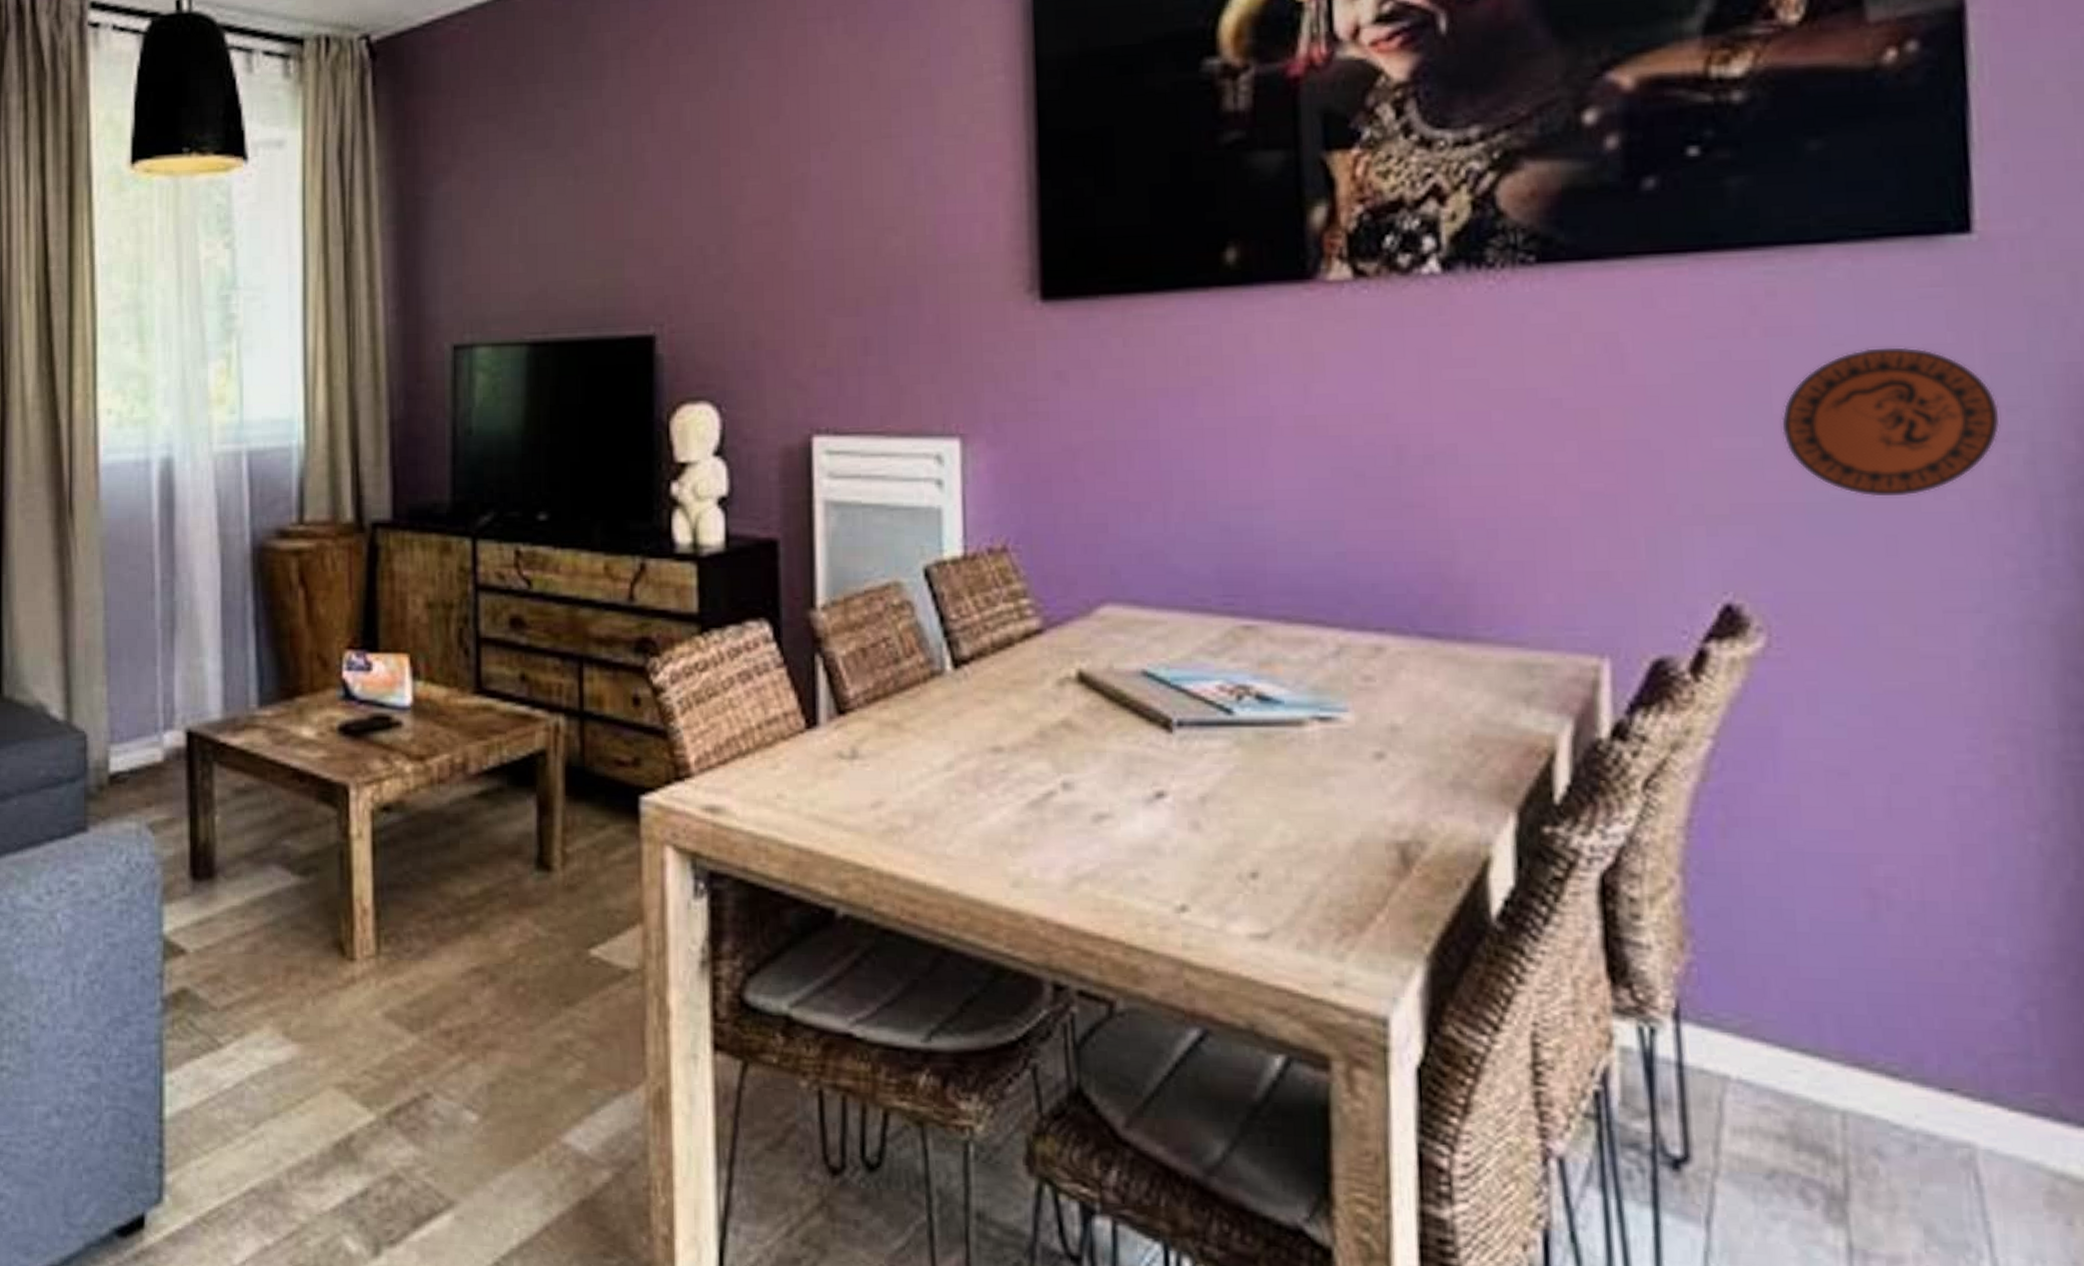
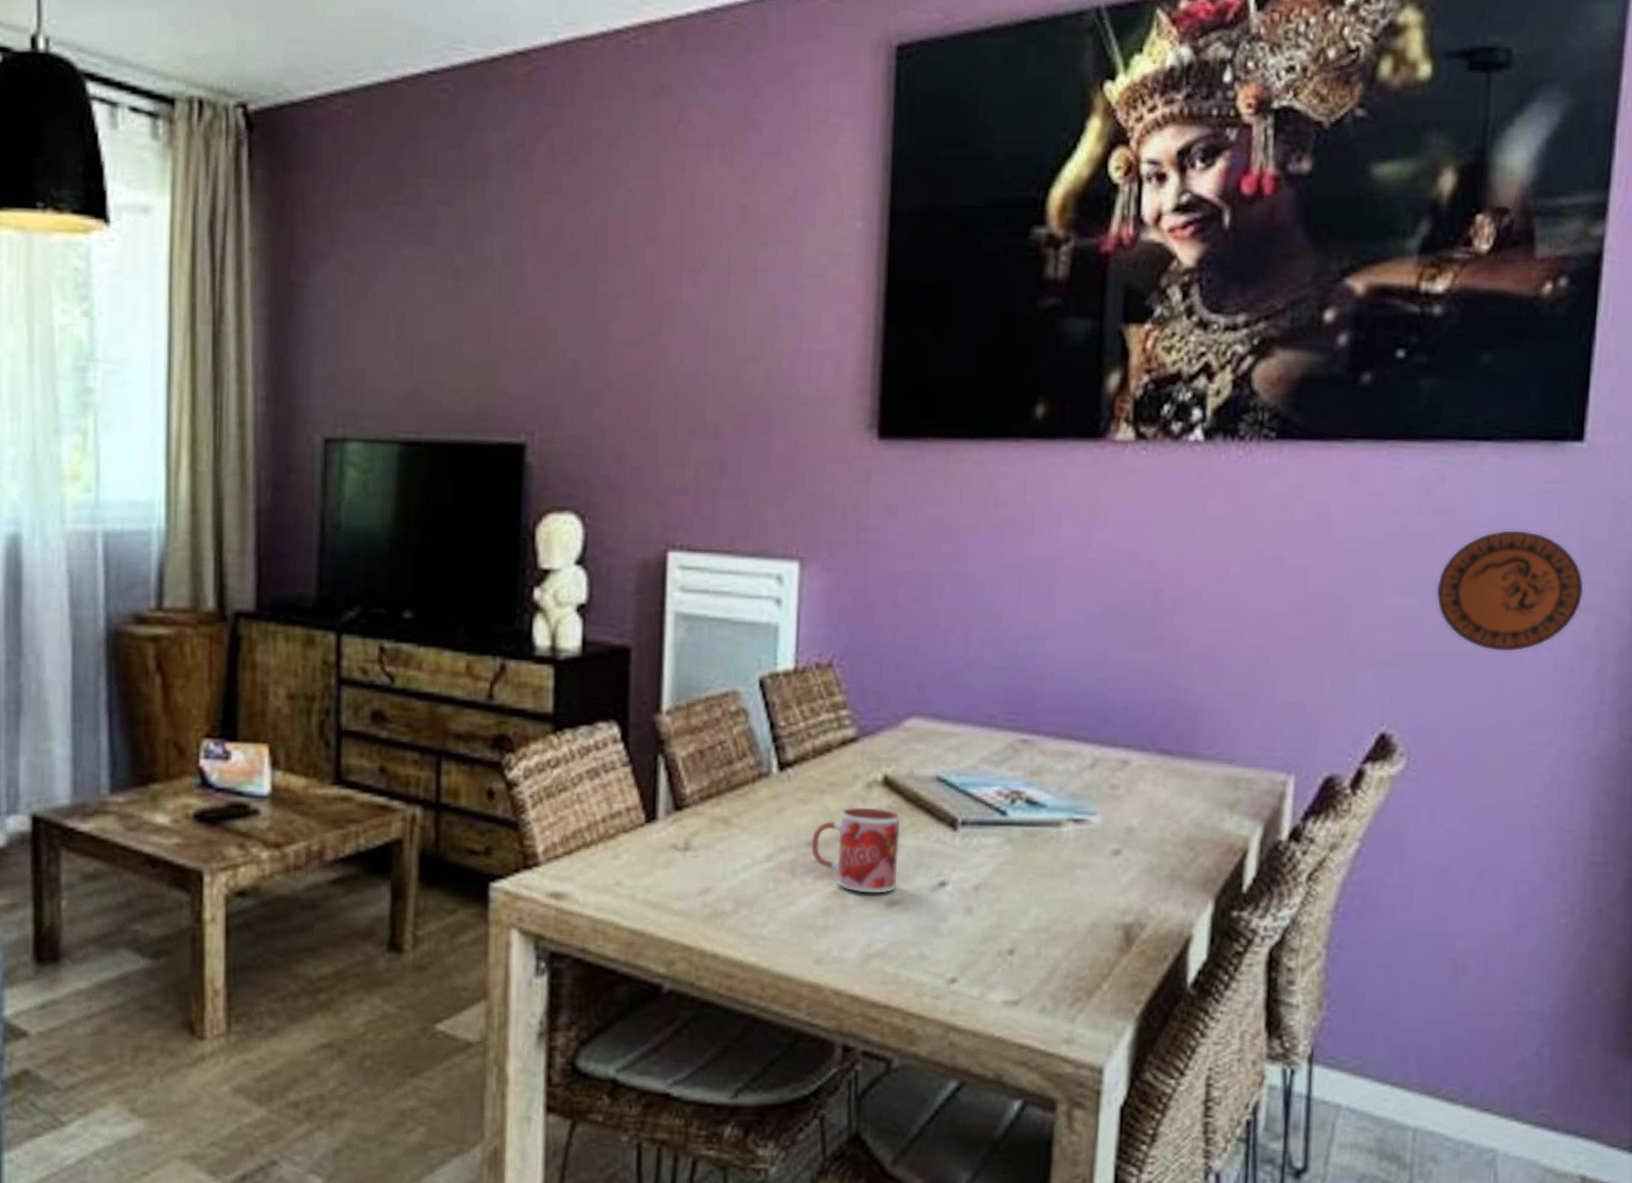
mug: none [997,707,1104,806] -> present [811,807,900,894]

